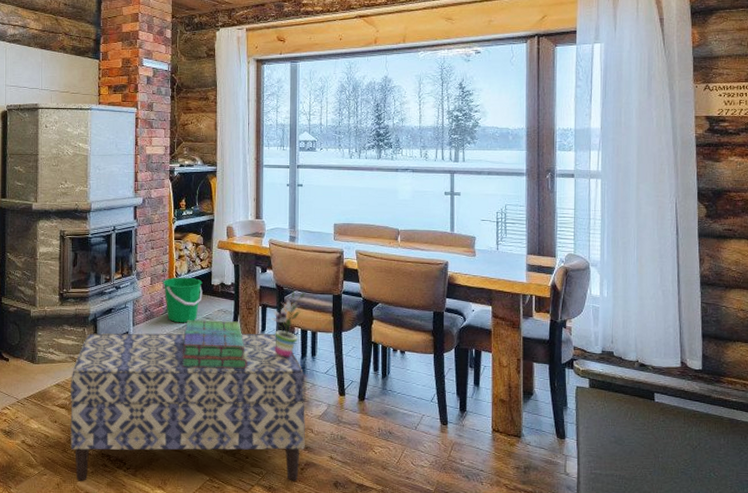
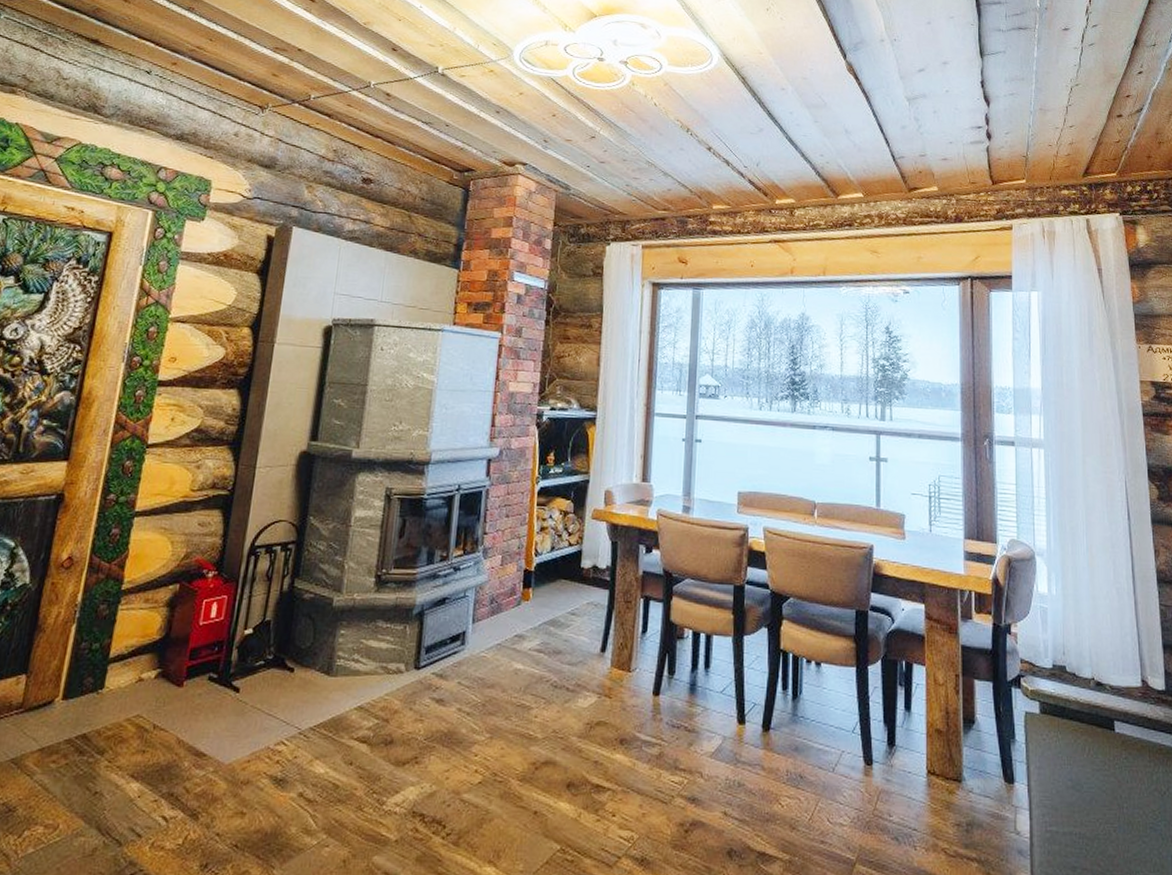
bench: present [70,333,306,482] -> none [368,632,696,857]
bucket: present [163,277,203,323] -> none [517,556,569,621]
stack of books: present [182,320,247,369] -> none [534,616,622,686]
potted plant: present [270,290,306,357] -> none [654,578,700,670]

